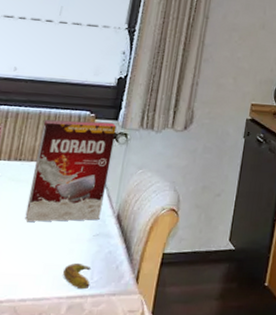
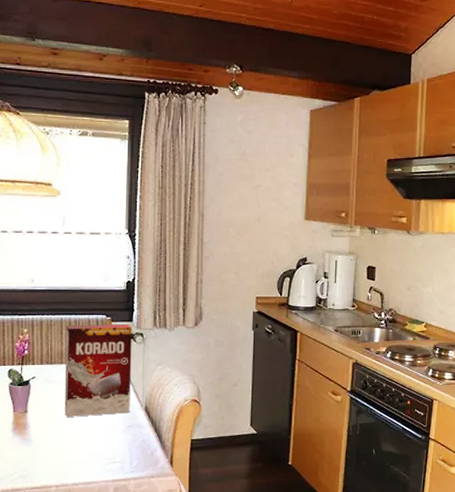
banana: present [63,264,91,290] -> none [106,452,131,474]

